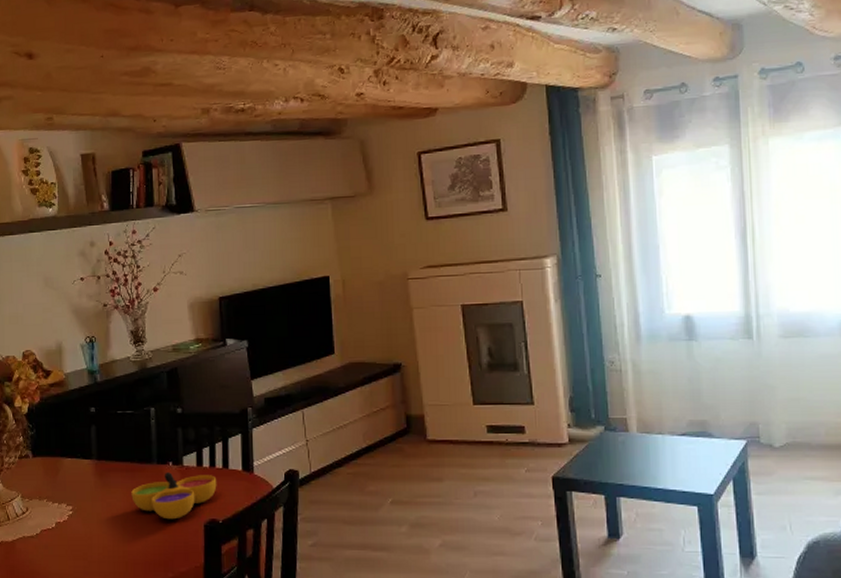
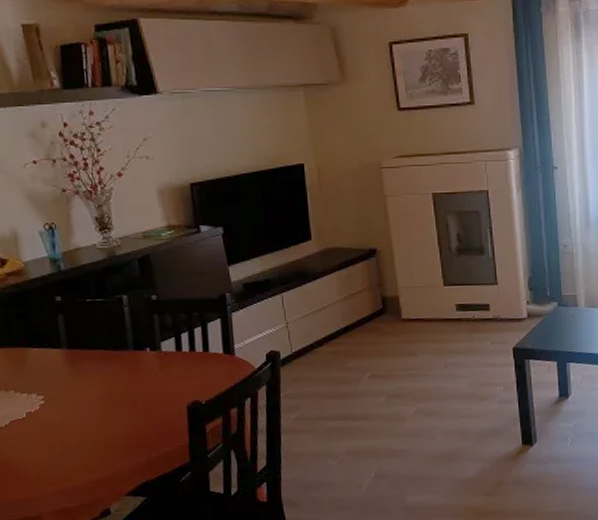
decorative bowl: present [131,472,217,520] -> none [107,358,198,404]

